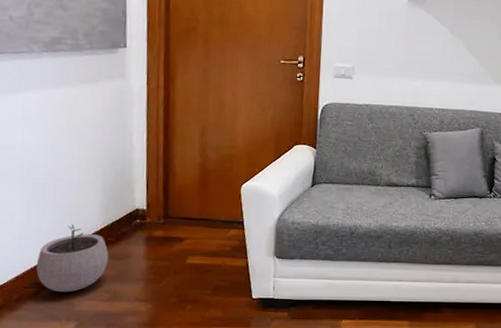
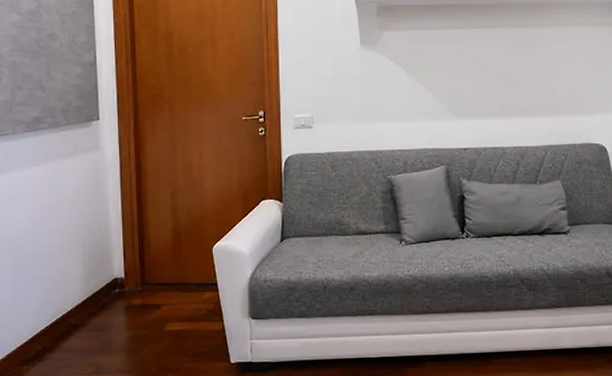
plant pot: present [36,224,109,293] -> none [25,298,92,369]

